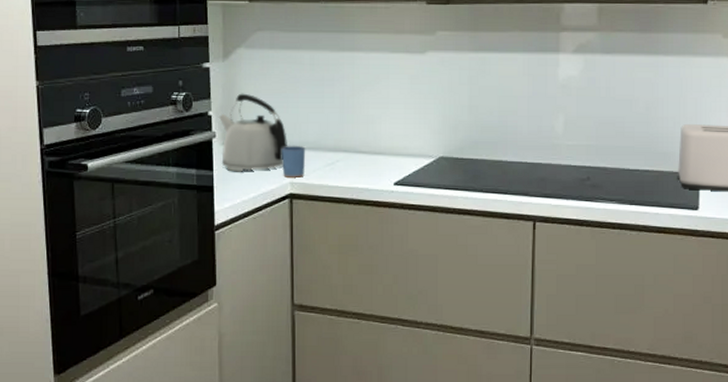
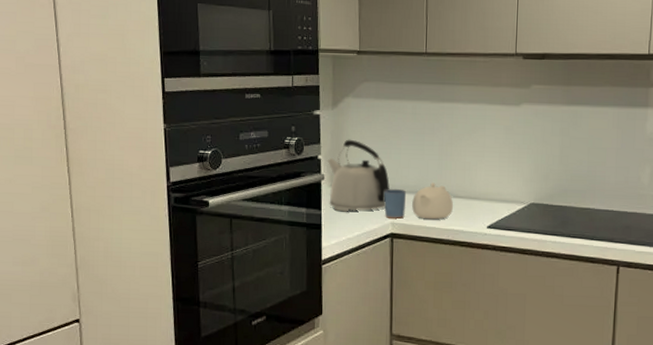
teapot: none [312,138,357,178] -> present [412,182,454,220]

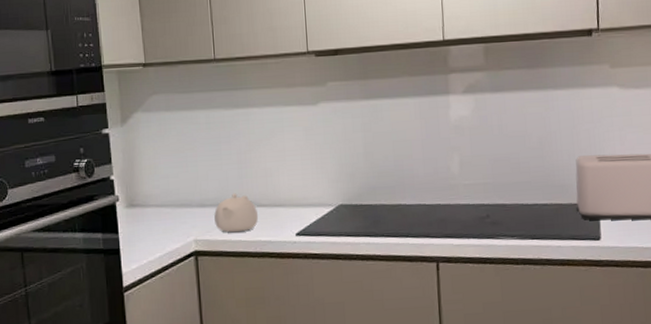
kettle: present [327,139,390,212] -> none [120,155,189,234]
mug: present [383,189,407,219] -> none [183,203,208,235]

